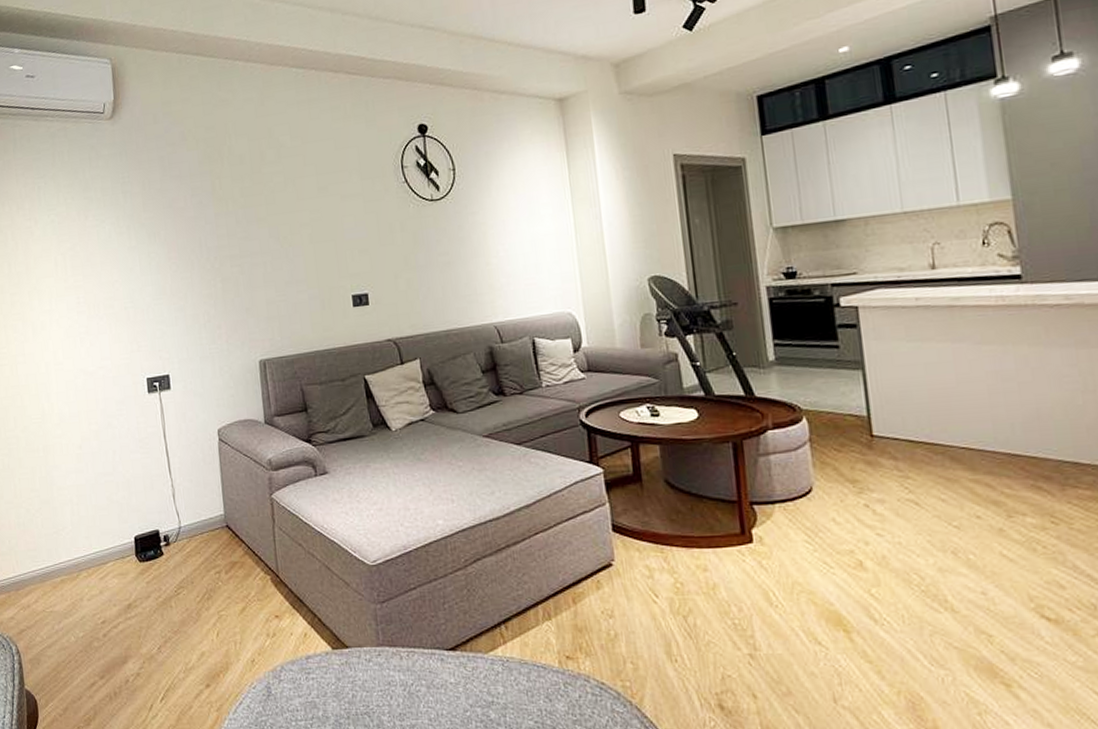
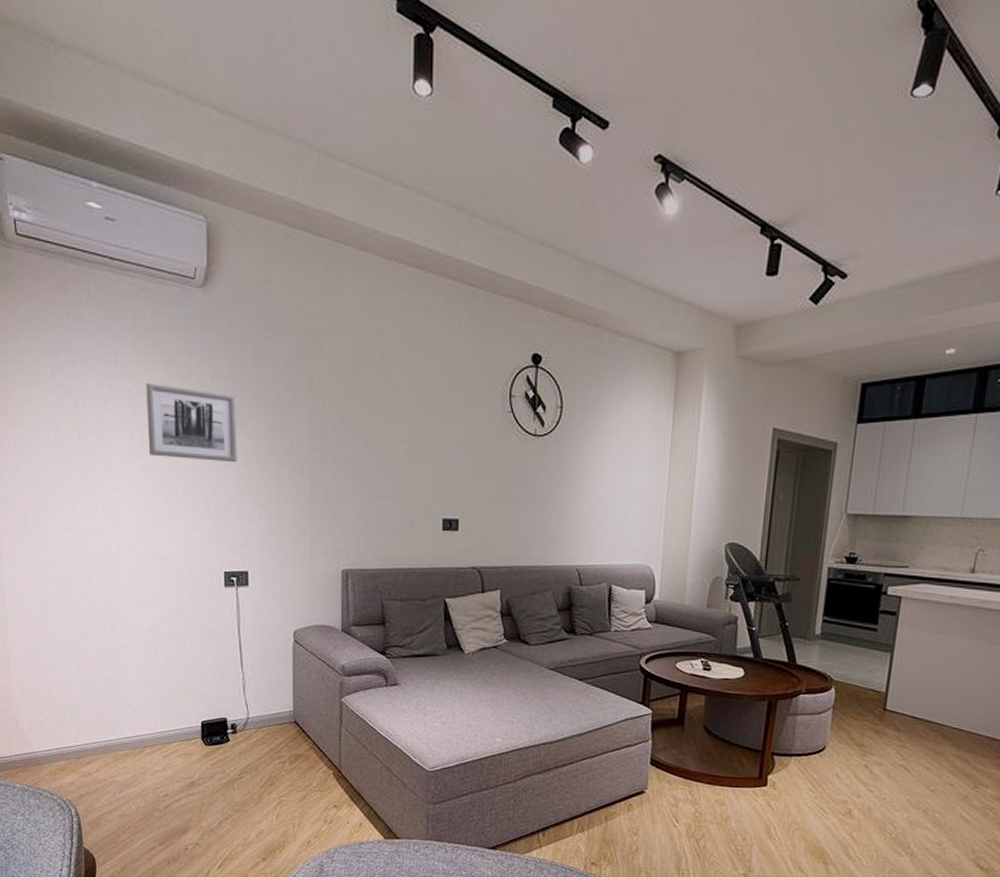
wall art: none [66,209,152,277] -> present [145,383,237,463]

